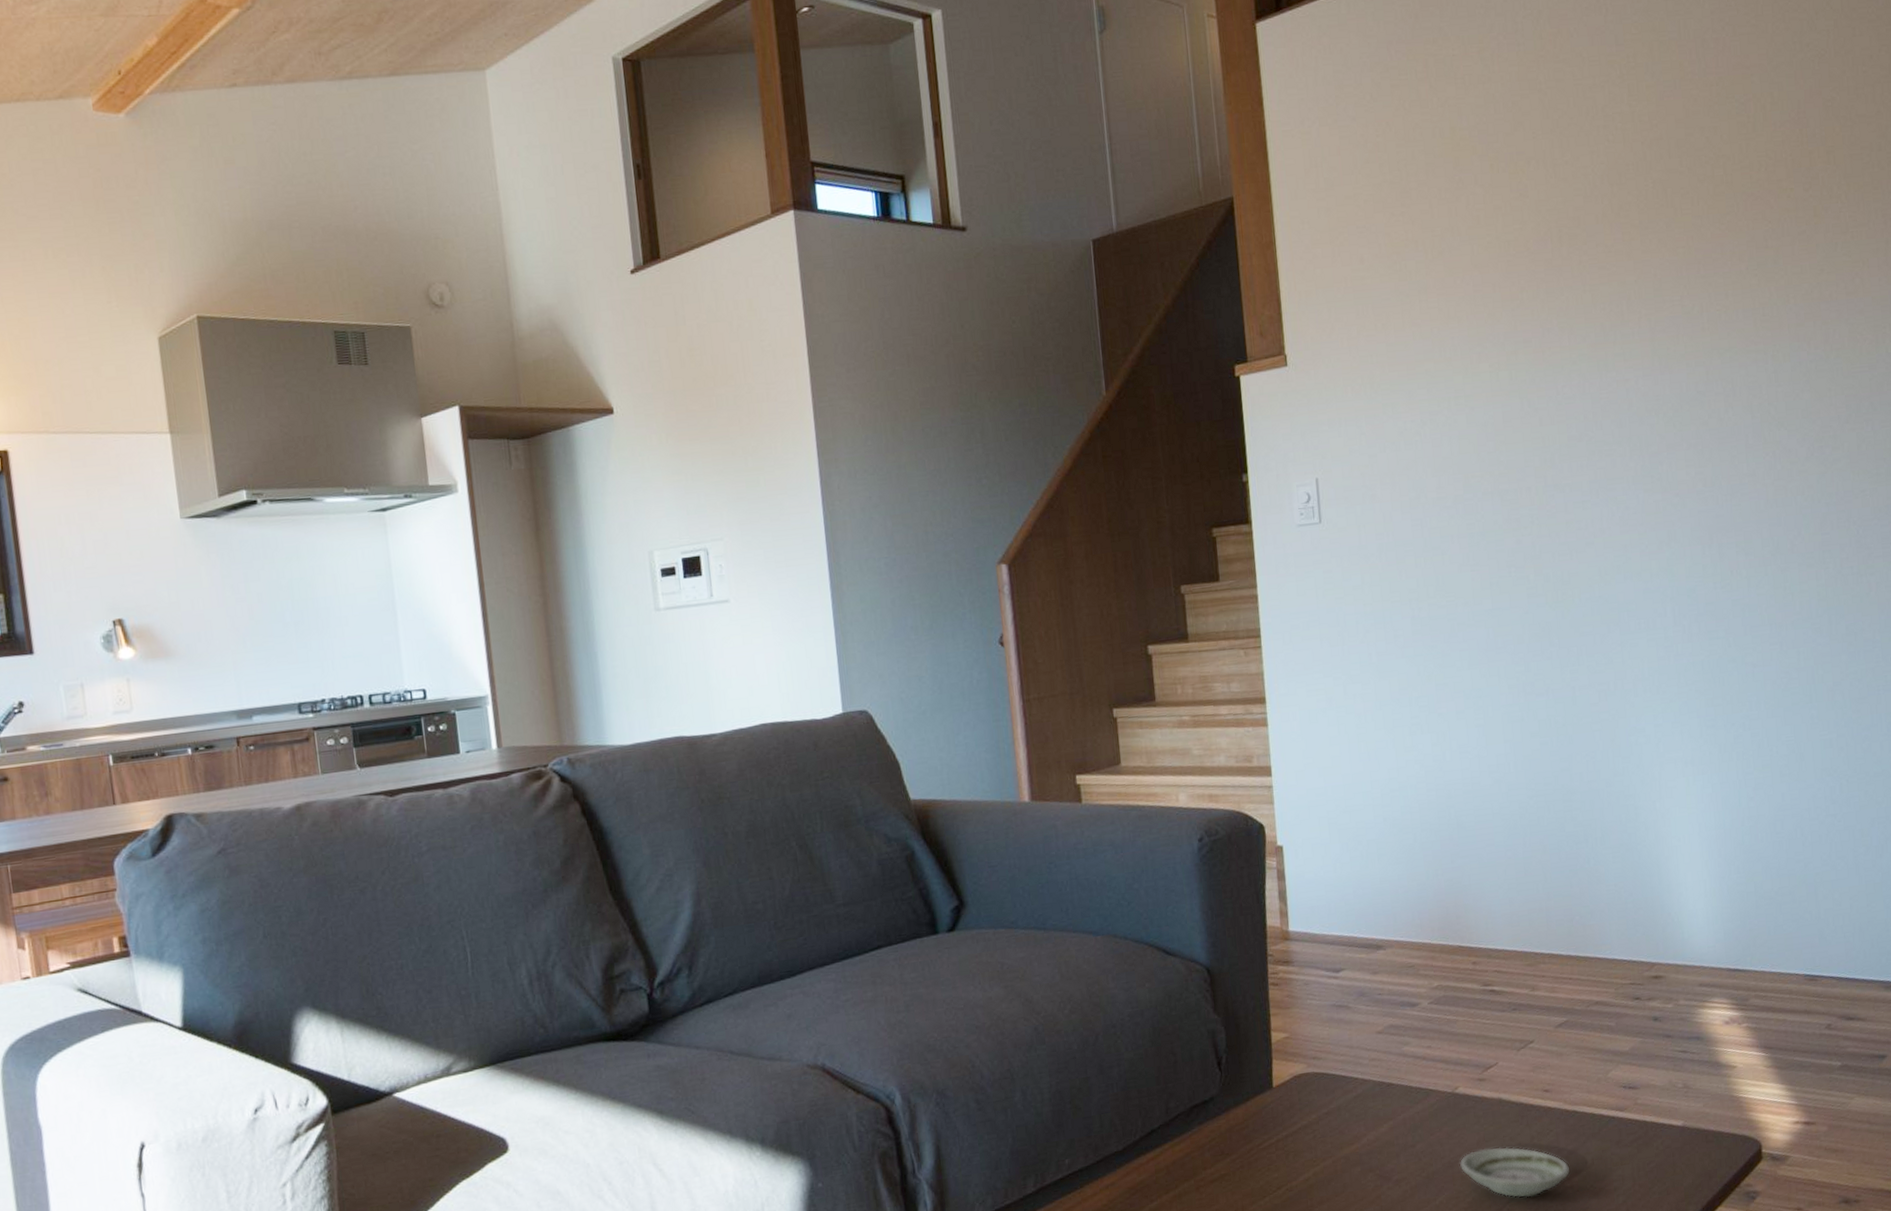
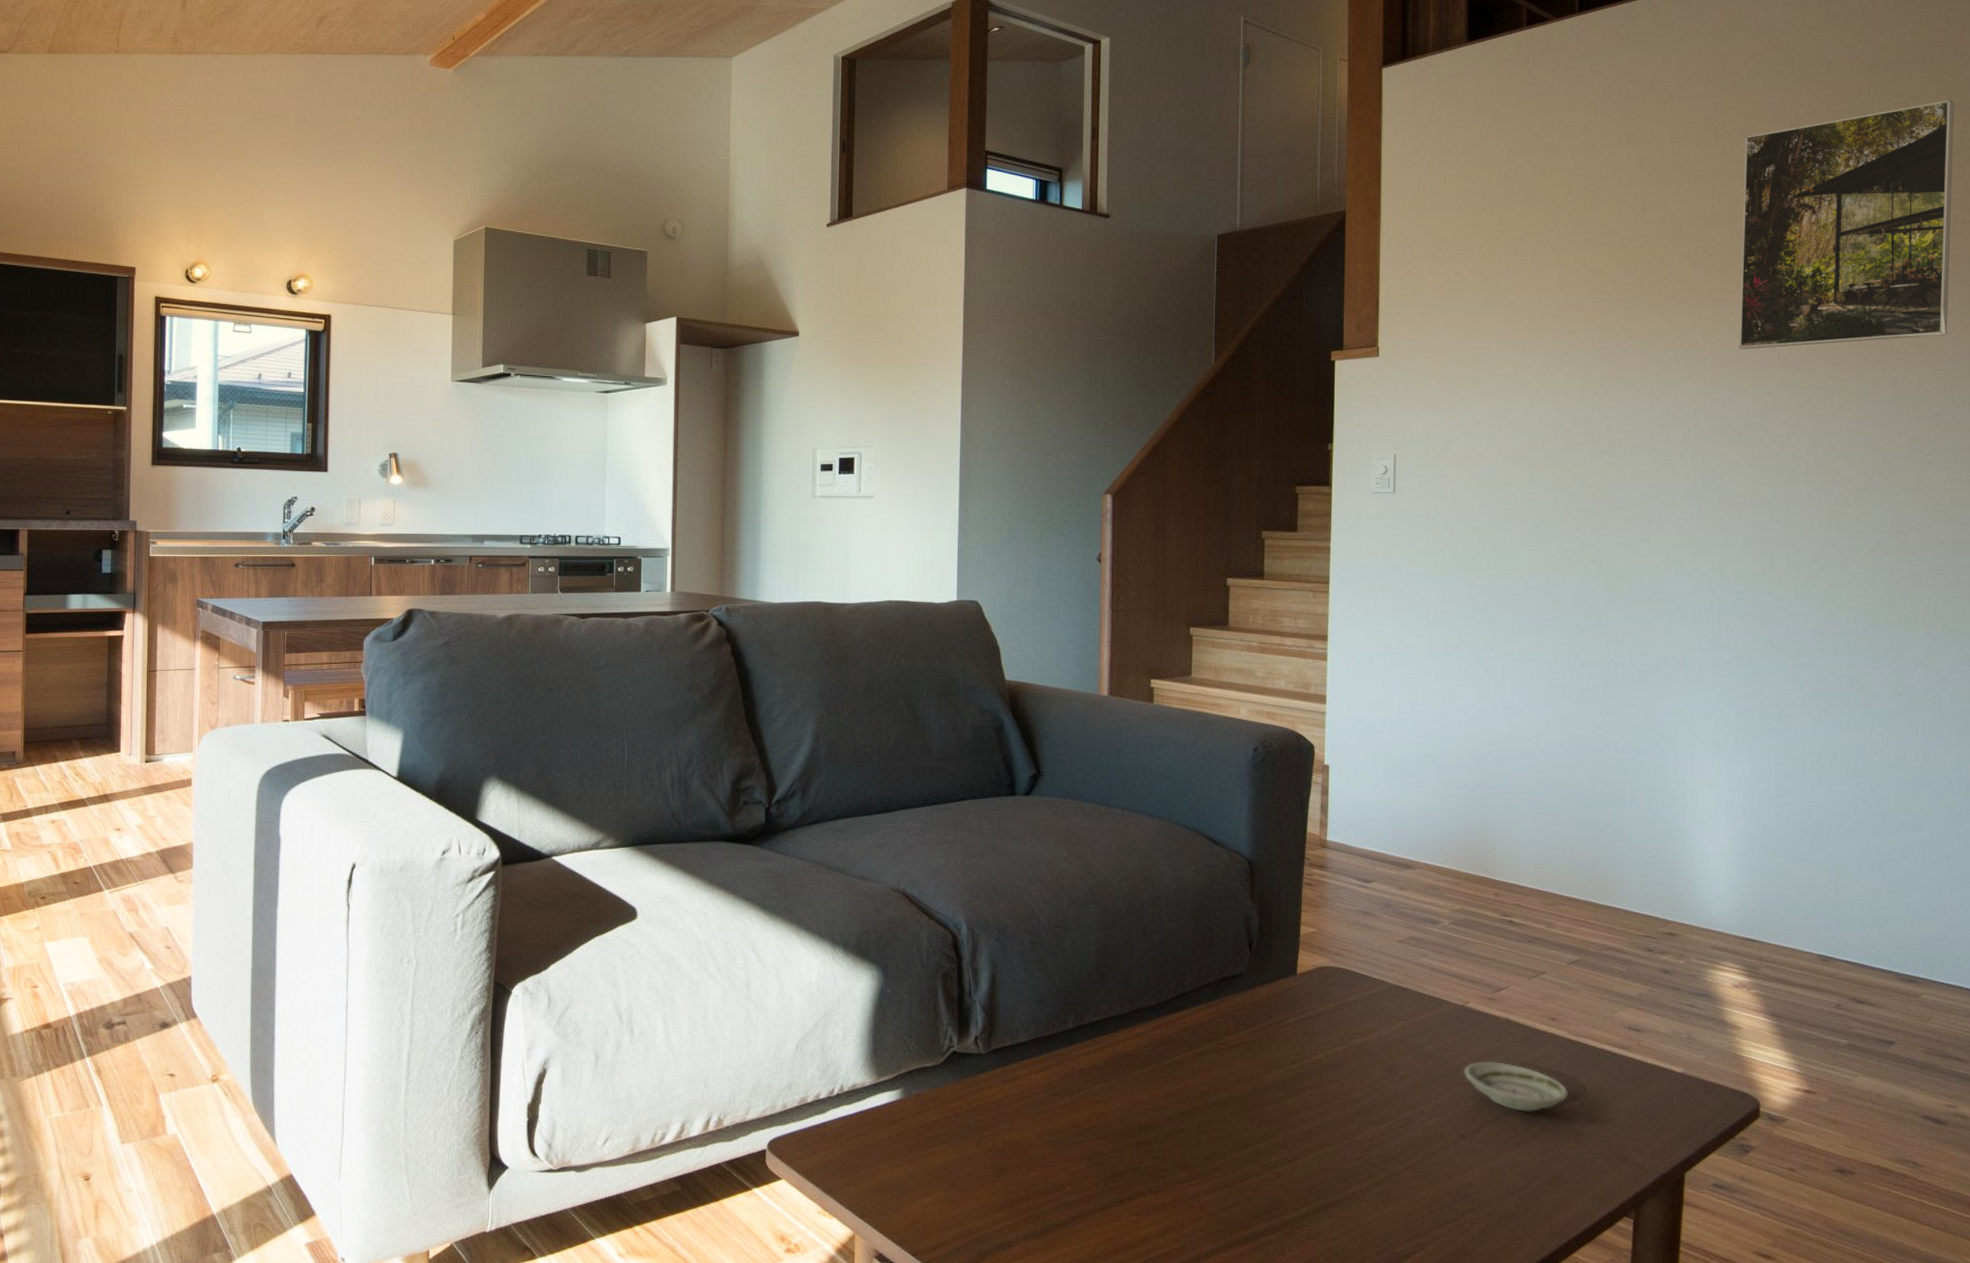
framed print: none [1651,12,1874,316] -> present [1739,100,1955,349]

